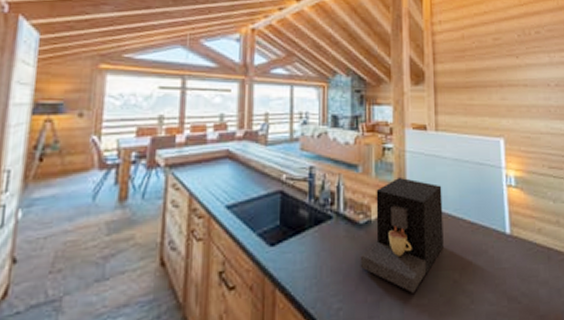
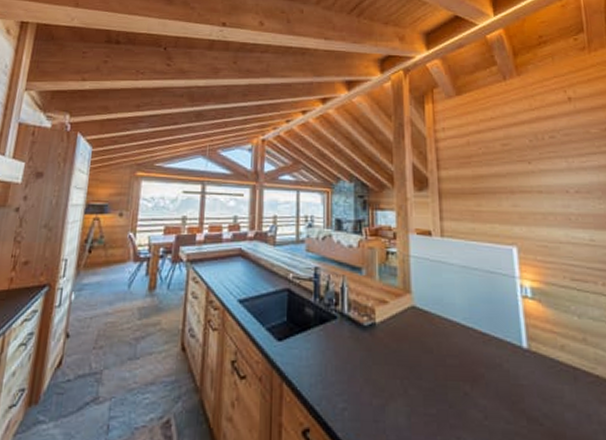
coffee maker: present [361,178,444,293] -> none [366,283,452,401]

